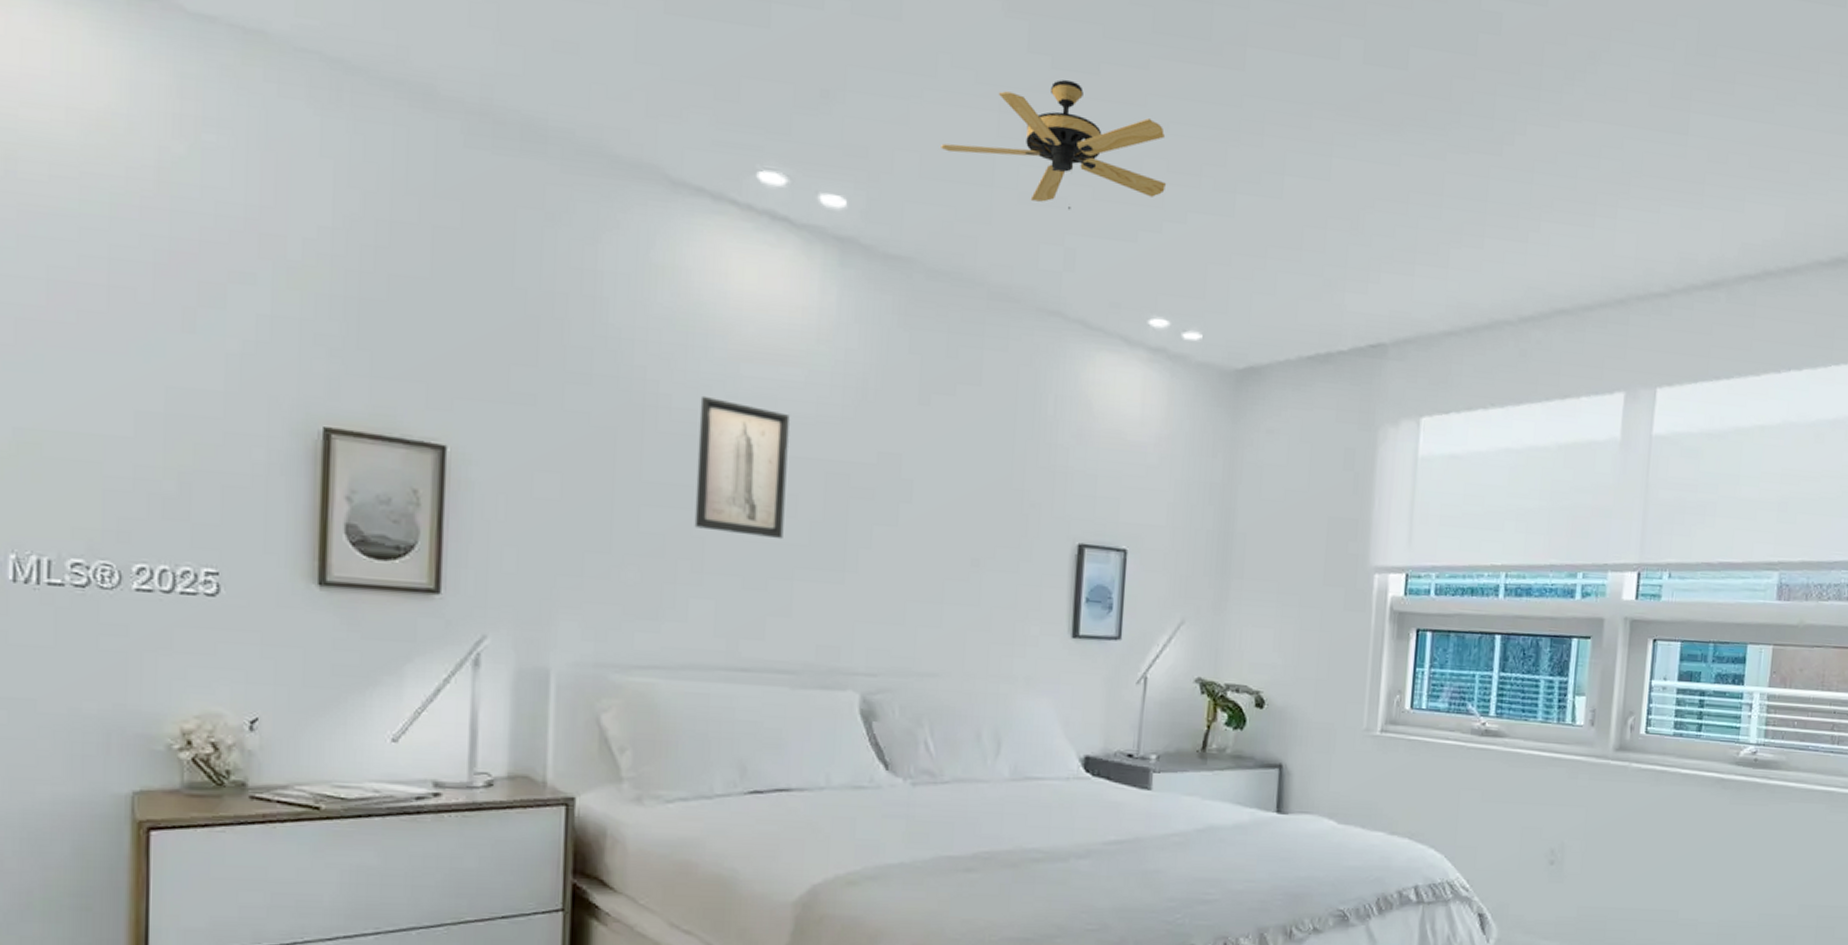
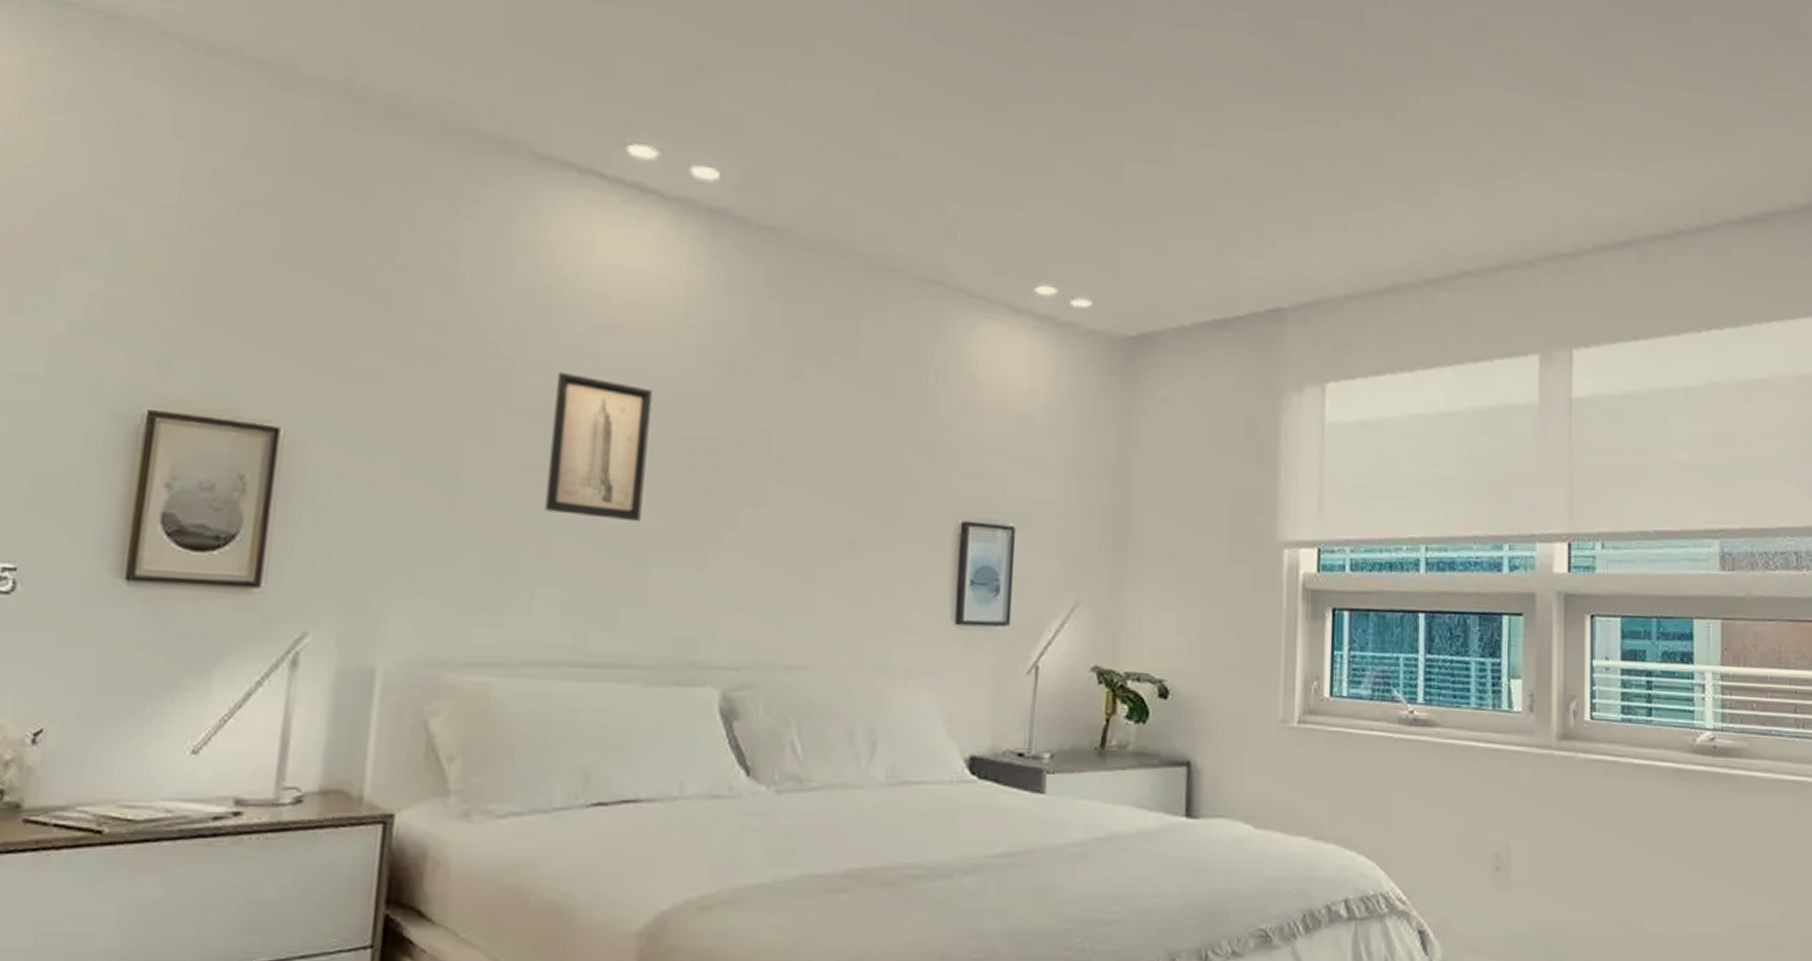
ceiling fan: present [941,79,1167,210] -> none [818,52,1052,179]

